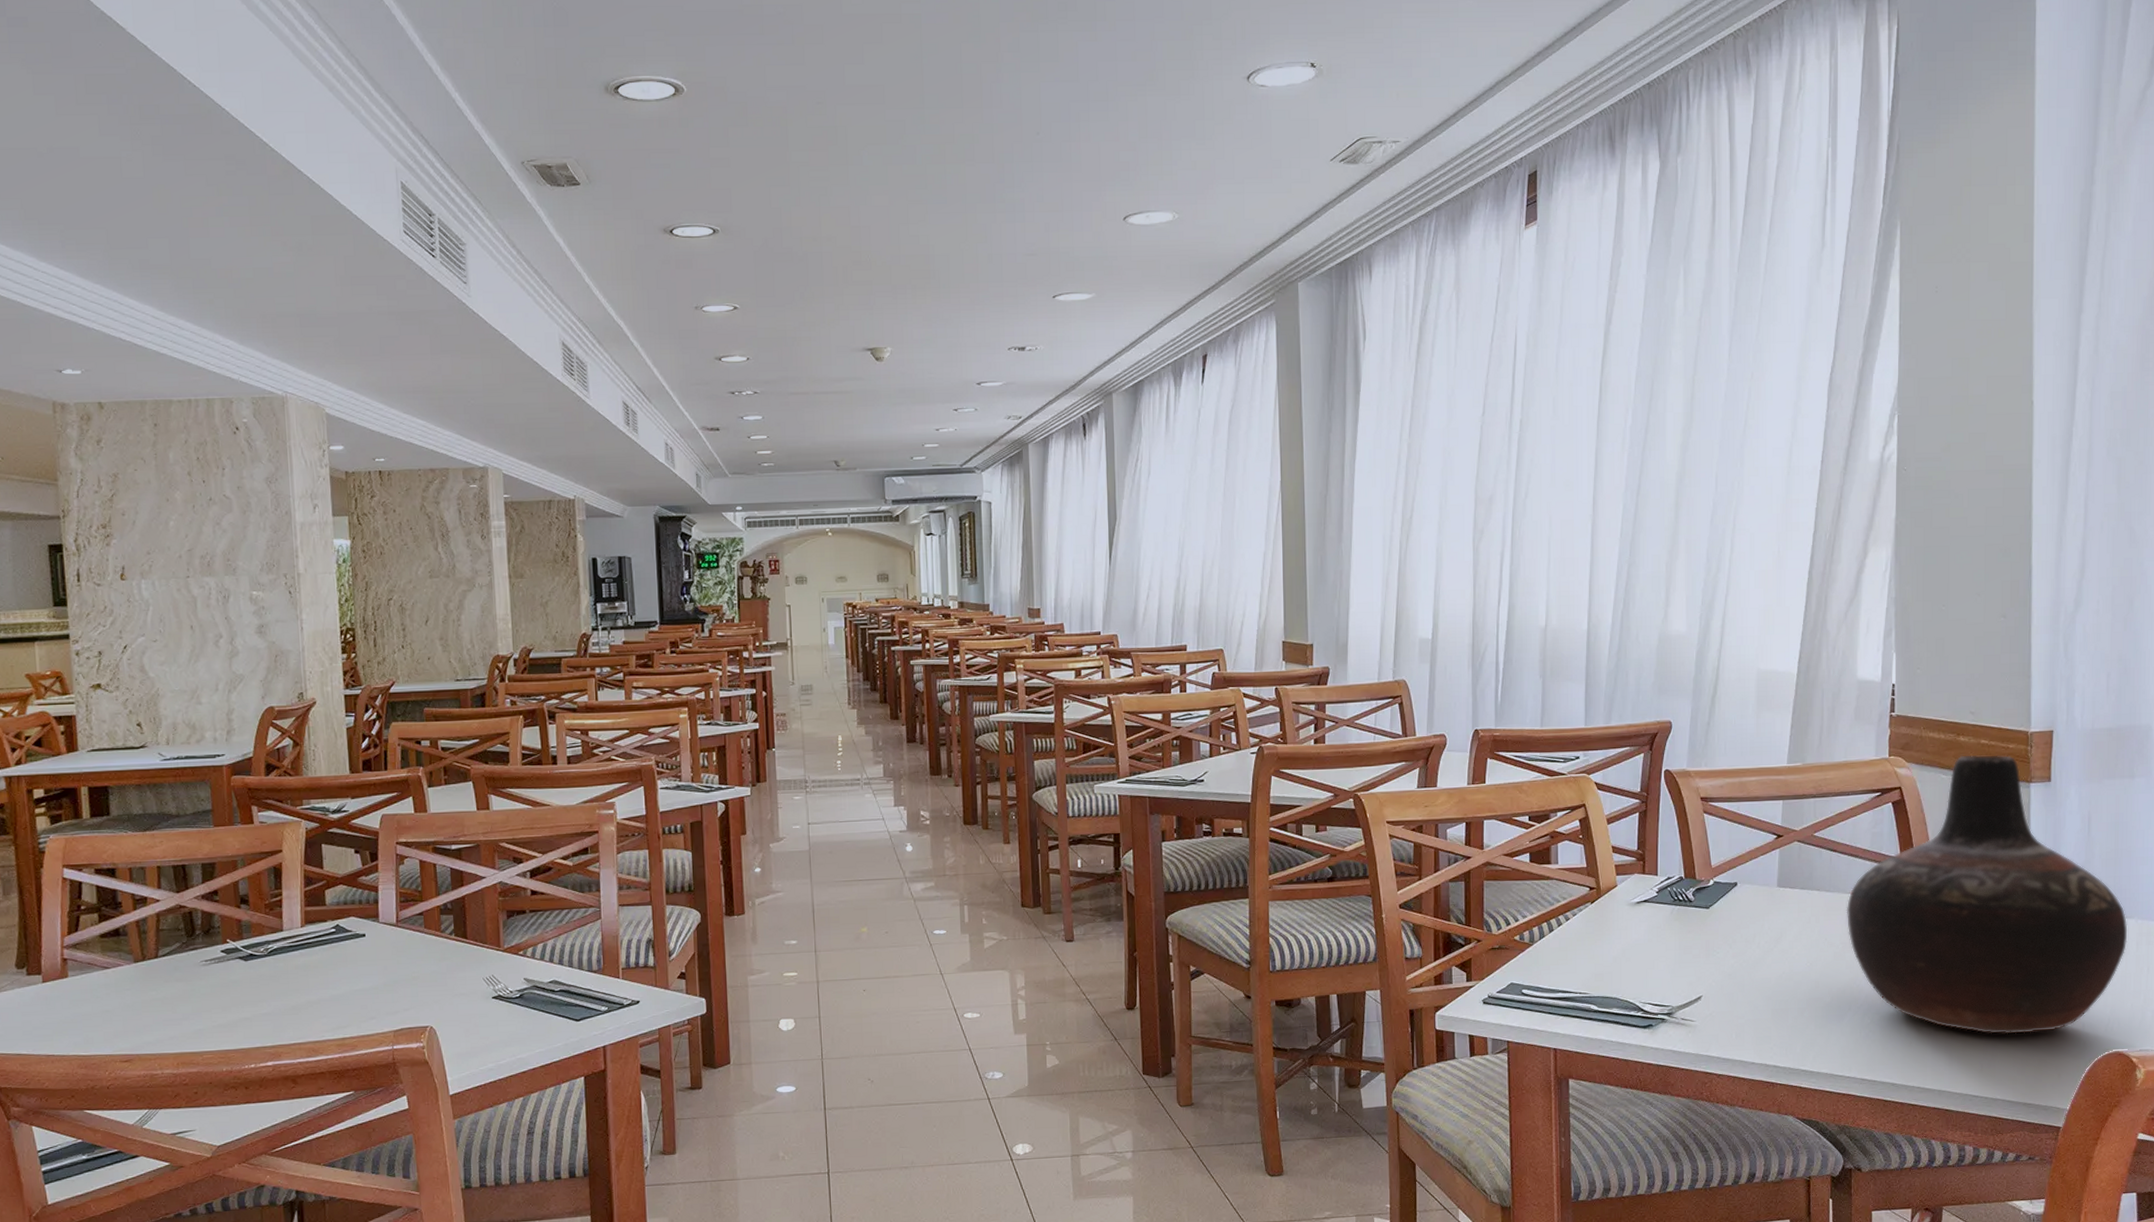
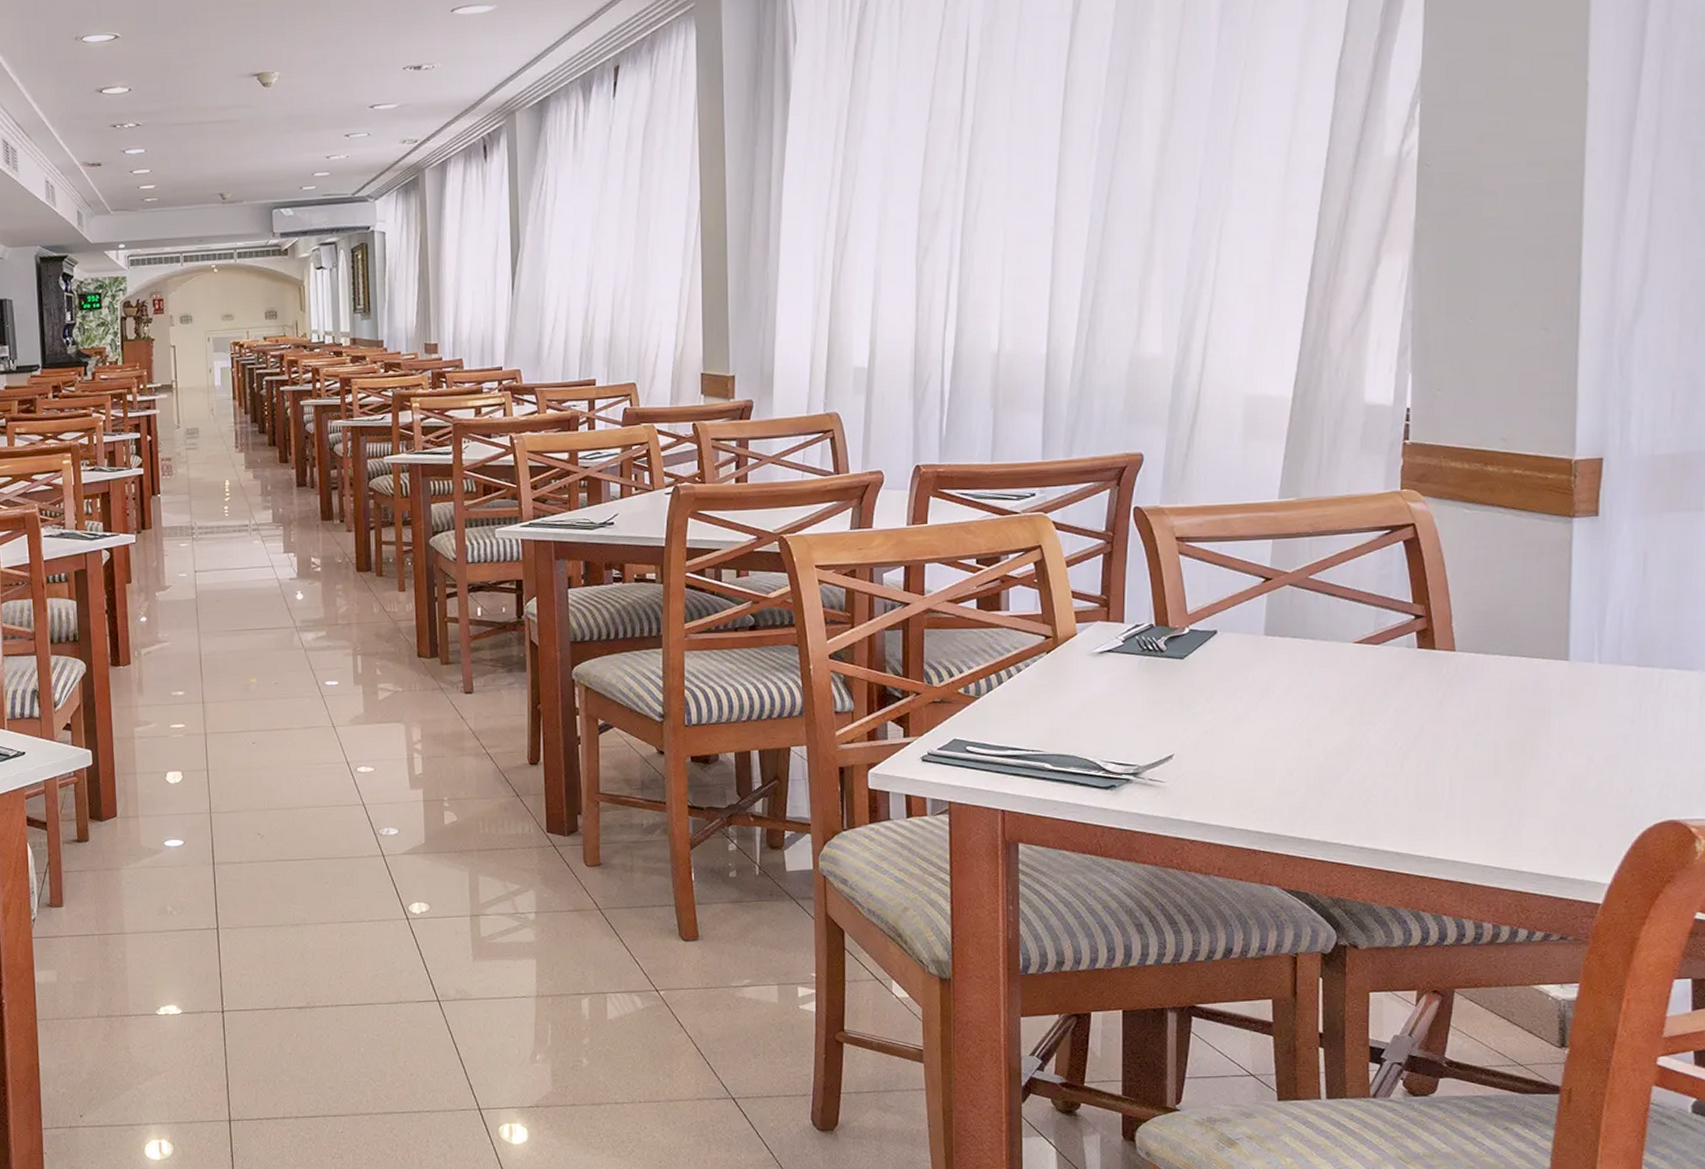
vase: present [1846,755,2128,1035] -> none [1345,486,1690,800]

